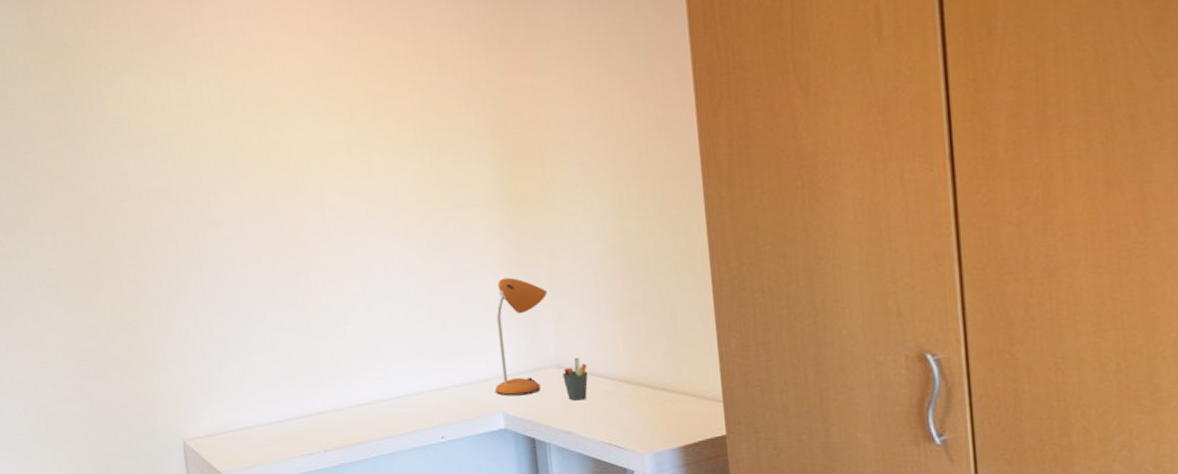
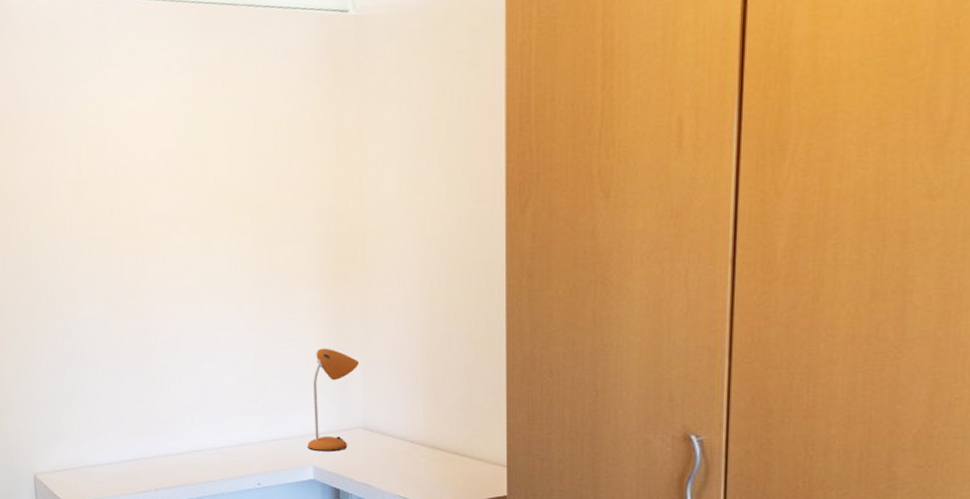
pen holder: present [562,357,589,401] -> none [367,421,390,459]

